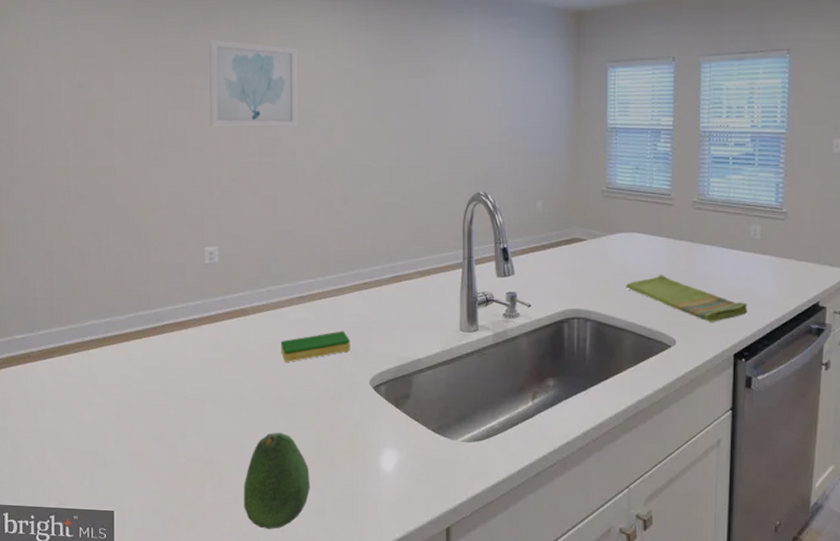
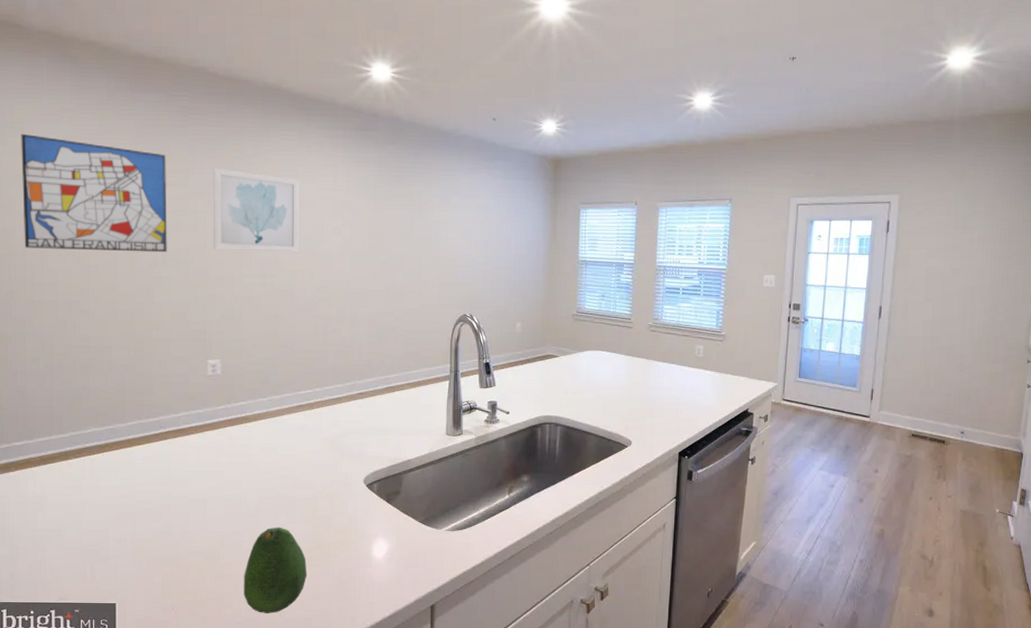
wall art: none [22,12,164,132] -> present [21,133,167,253]
dish sponge: present [280,331,351,362] -> none [280,436,346,464]
dish towel: present [625,275,748,322] -> none [590,386,691,426]

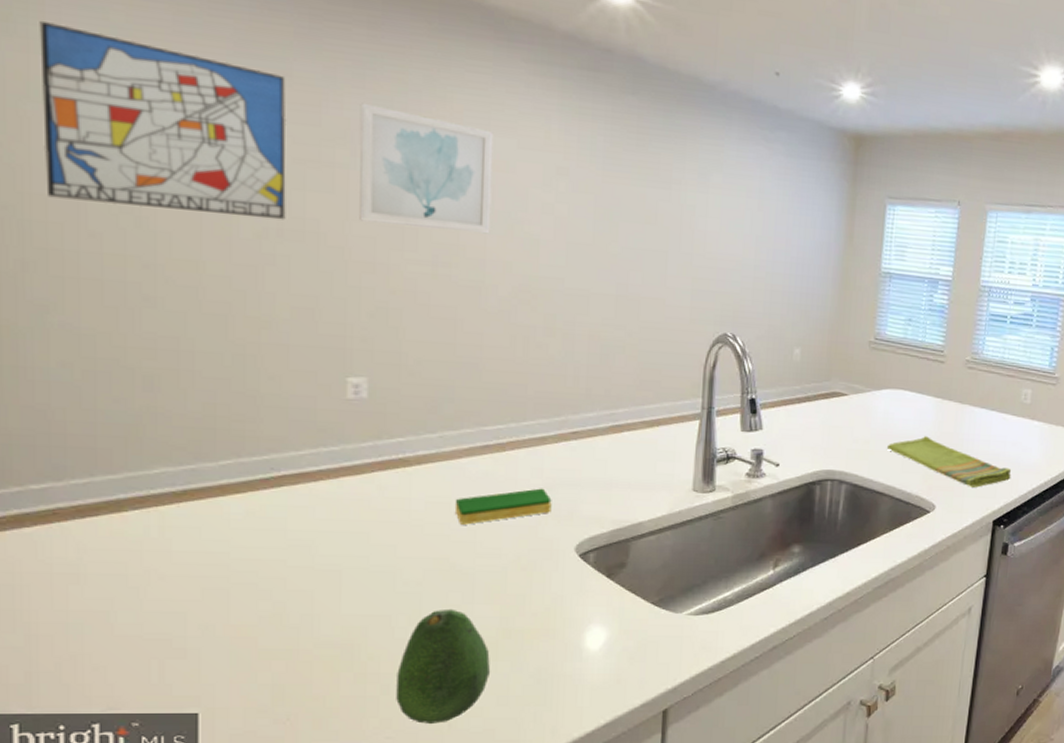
dish sponge: none [280,436,346,464] -> present [454,488,552,525]
dish towel: none [590,386,691,426] -> present [886,436,1012,488]

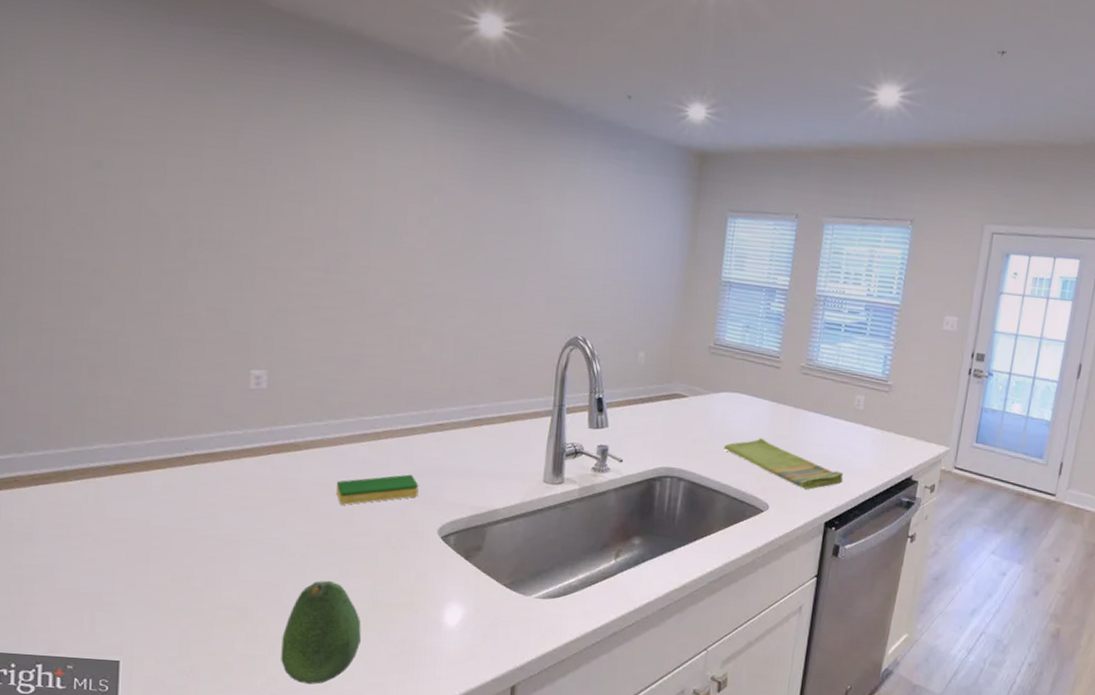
wall art: present [39,20,286,220] -> none [21,64,211,232]
wall art: present [359,102,494,234] -> none [266,129,380,244]

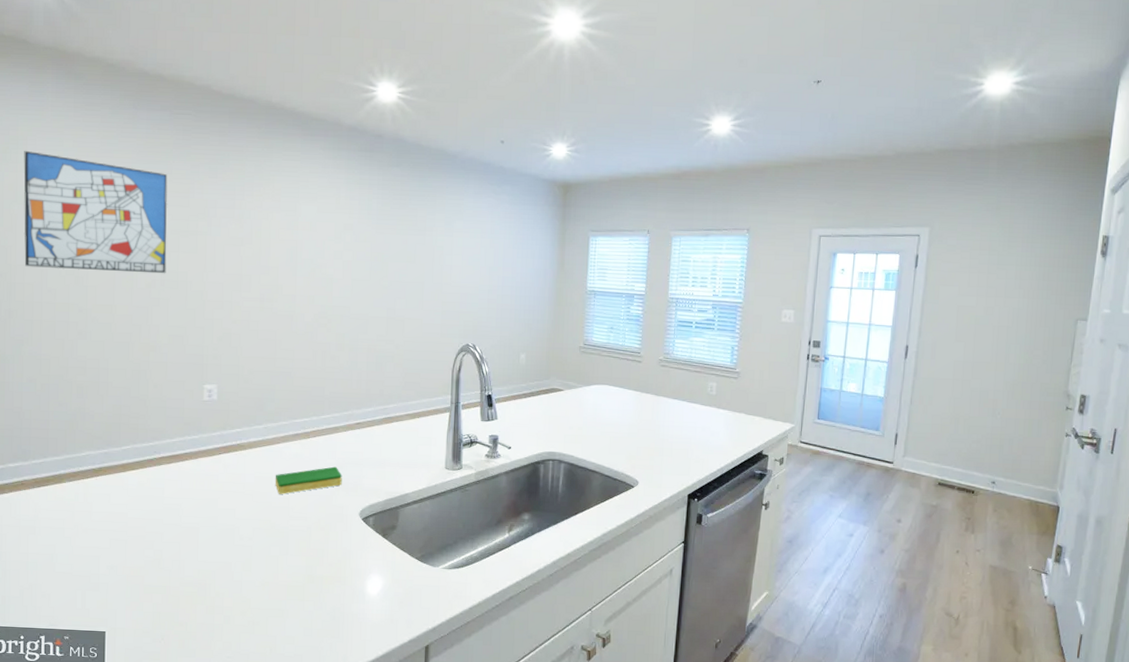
wall art: none [21,64,211,232] -> present [23,150,168,274]
fruit: present [281,580,362,684] -> none [234,558,300,648]
dish towel: present [723,438,844,490] -> none [596,423,702,466]

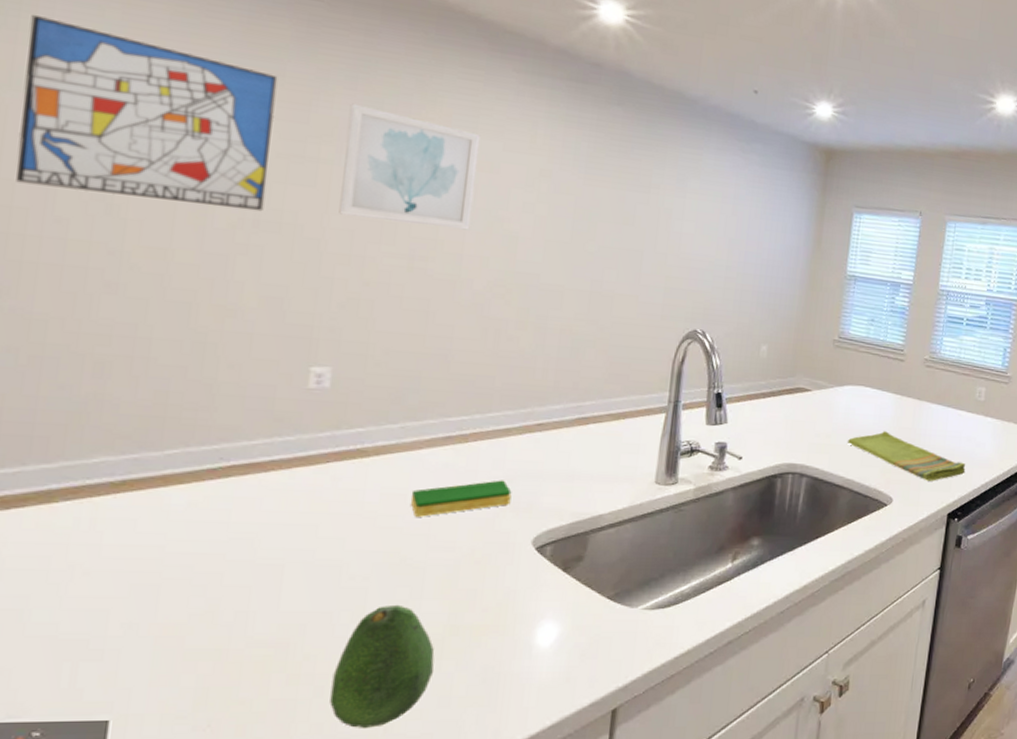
wall art: none [213,188,301,276] -> present [339,103,481,231]
fruit: none [234,558,300,648] -> present [330,604,435,728]
dish towel: none [596,423,702,466] -> present [847,431,966,481]

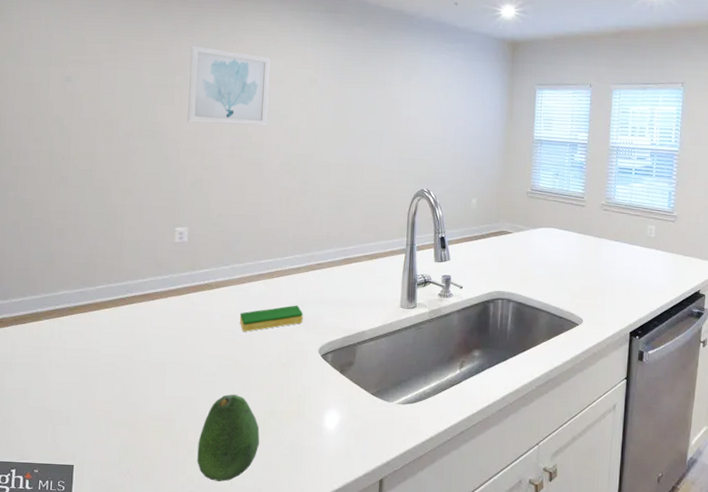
wall art: present [16,14,278,212] -> none [14,11,149,124]
dish towel: present [847,431,966,481] -> none [543,264,643,305]

